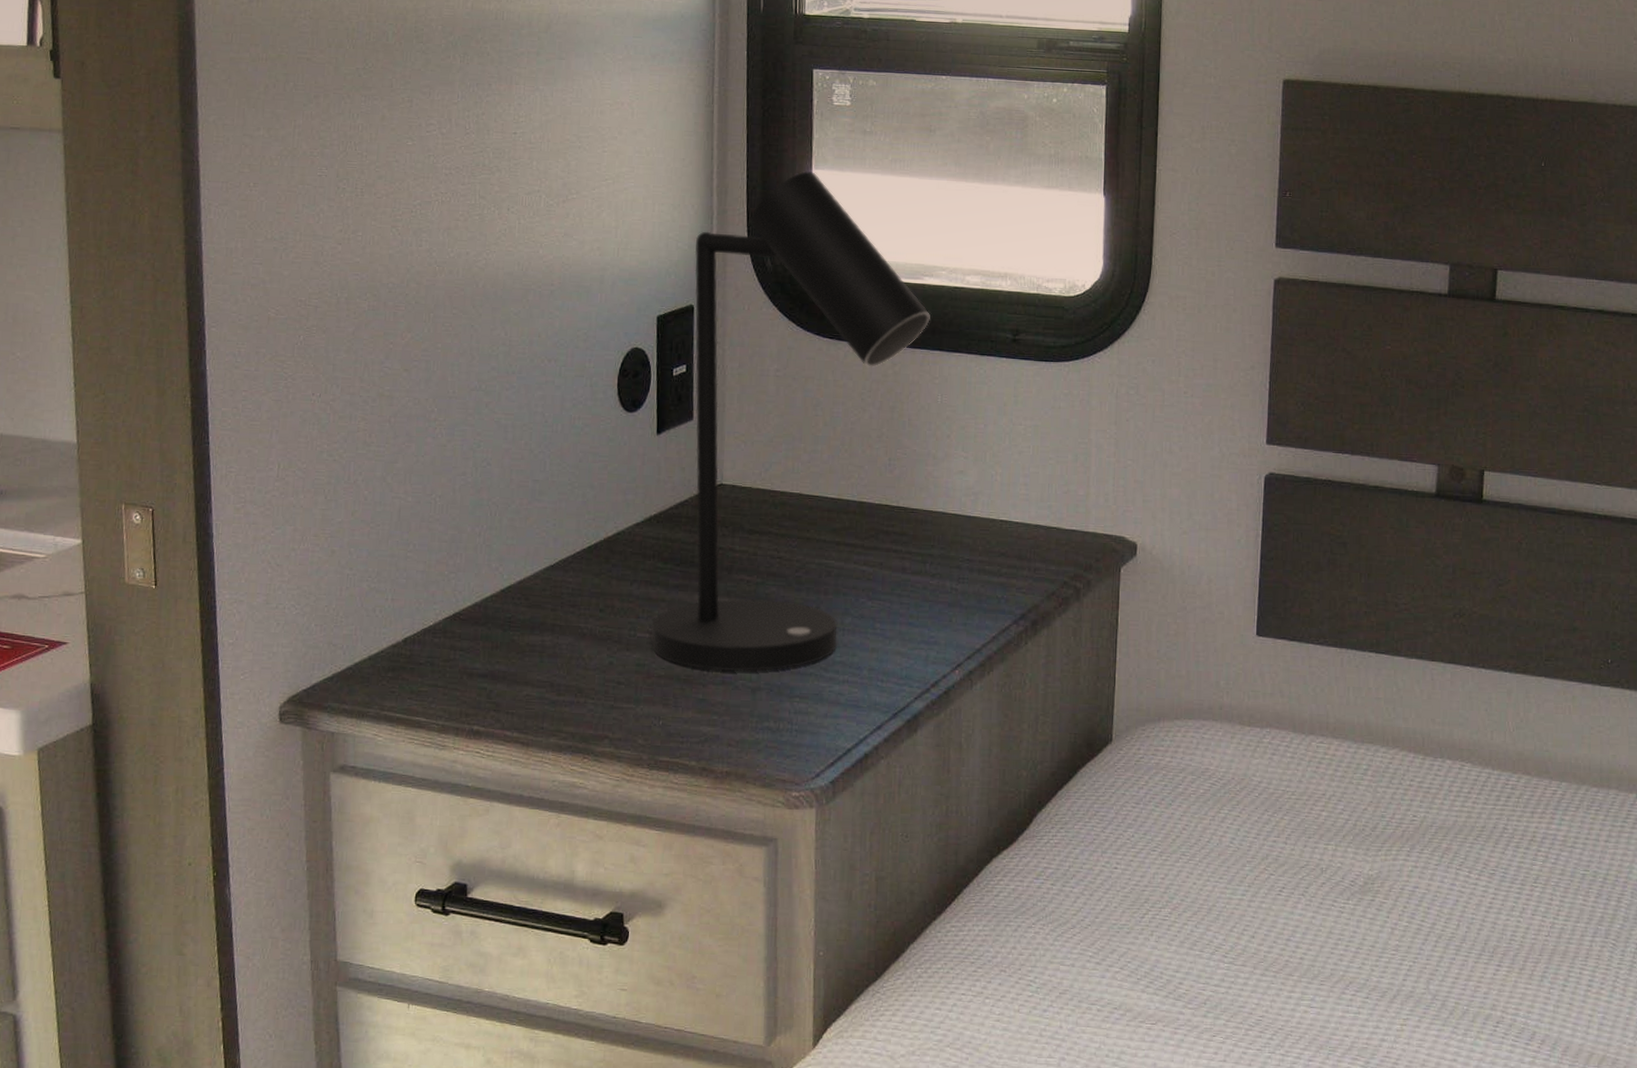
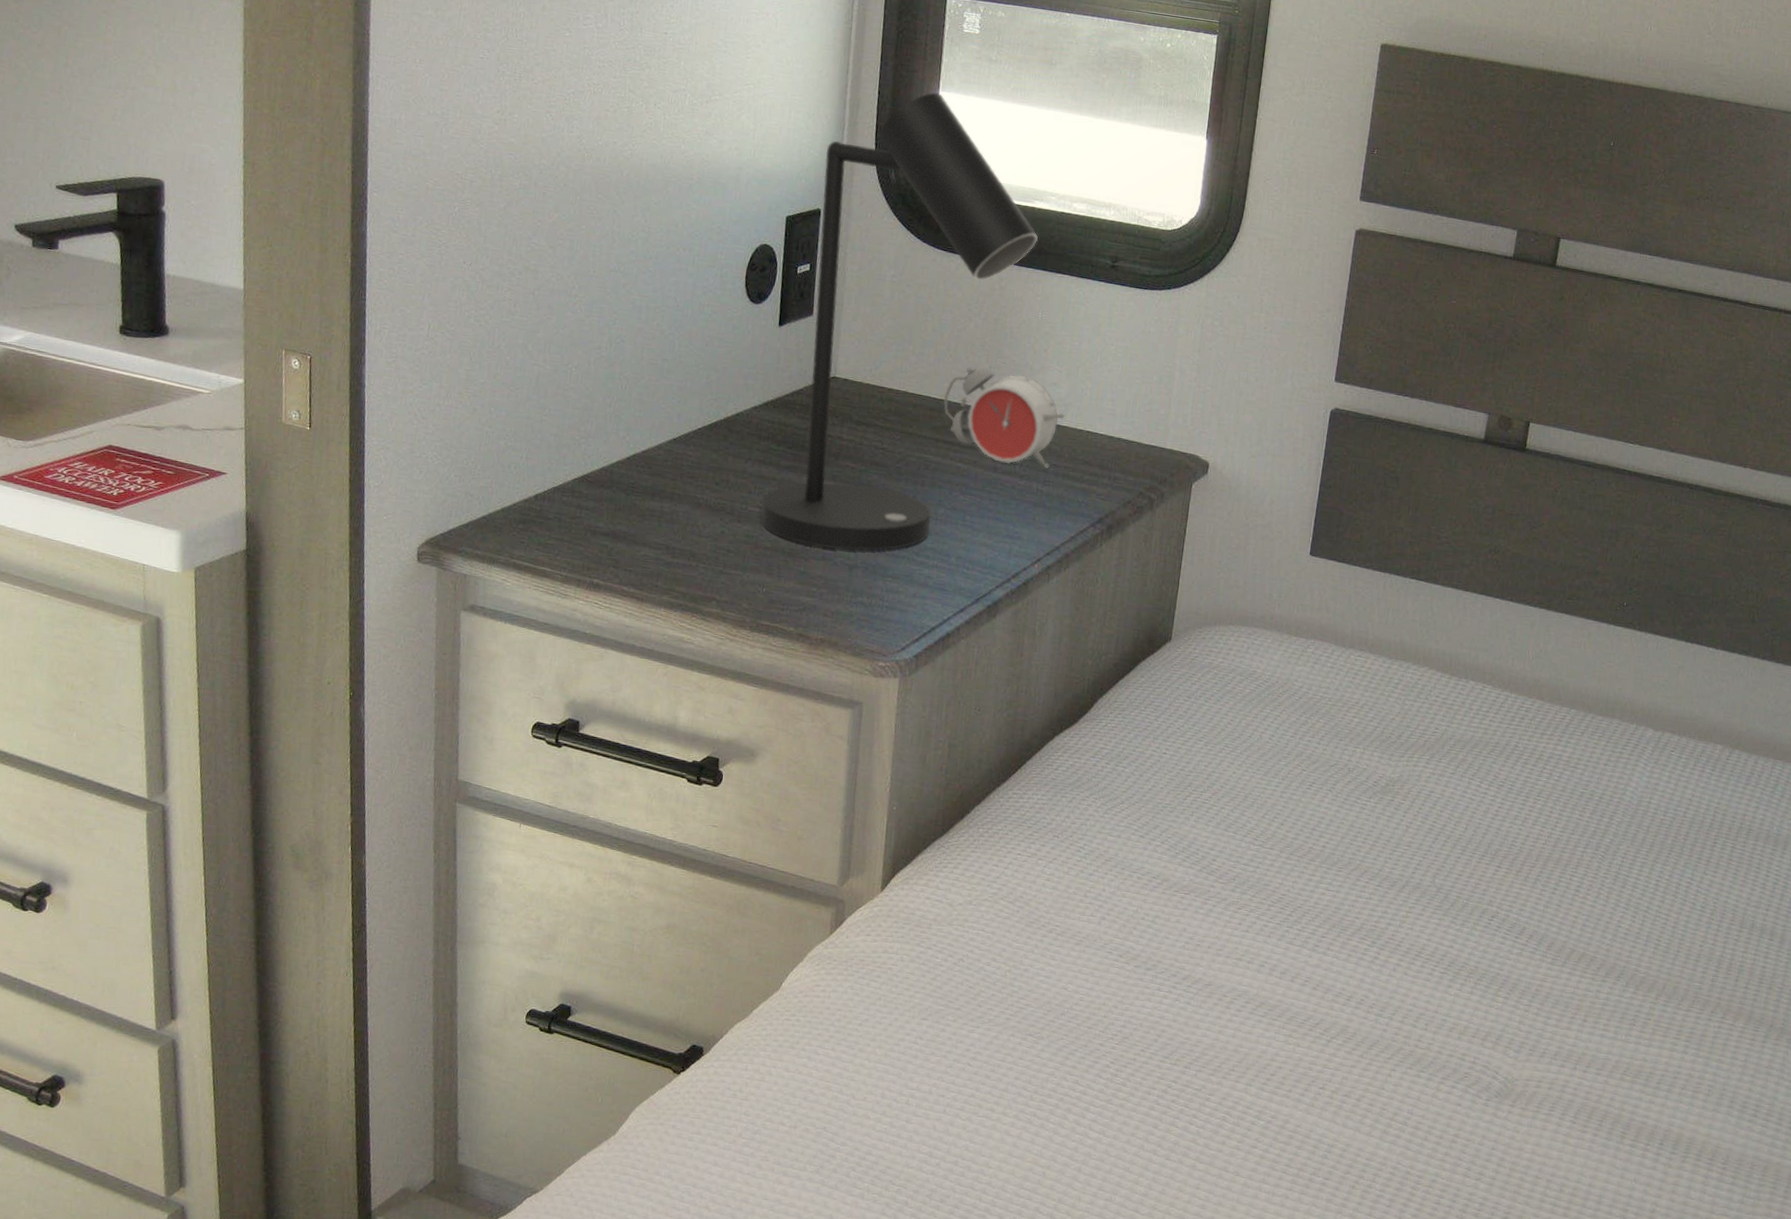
alarm clock: none [841,461,975,564] -> present [943,367,1065,468]

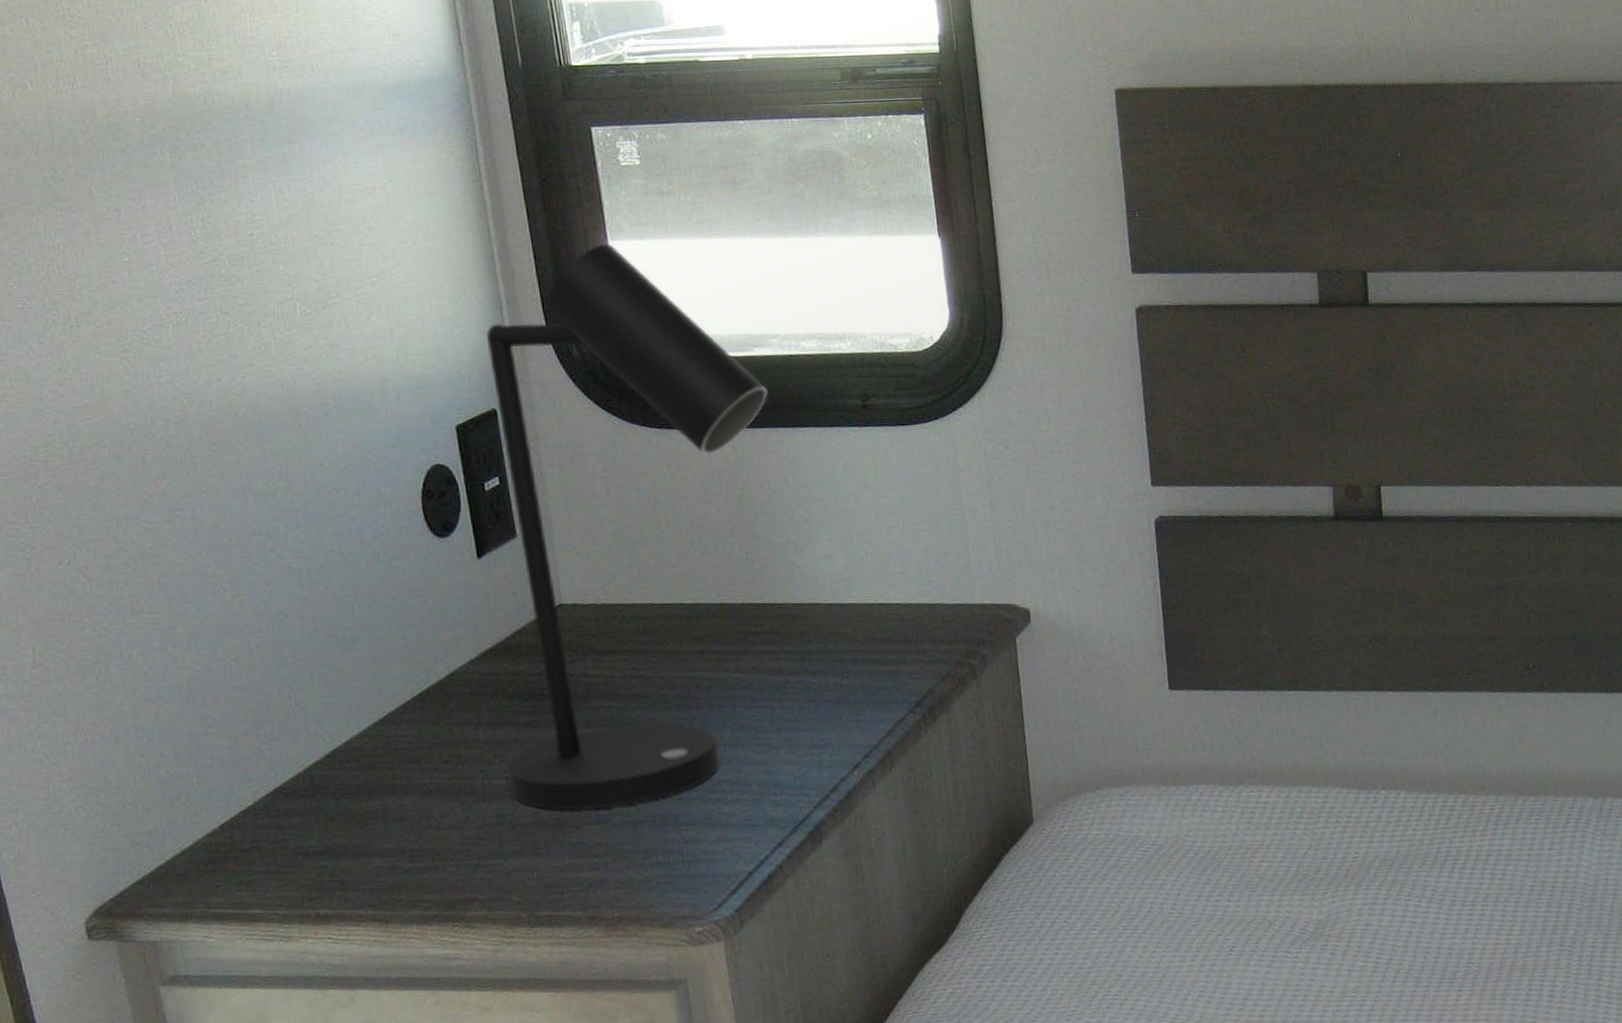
alarm clock: present [943,367,1065,468] -> none [699,554,848,662]

